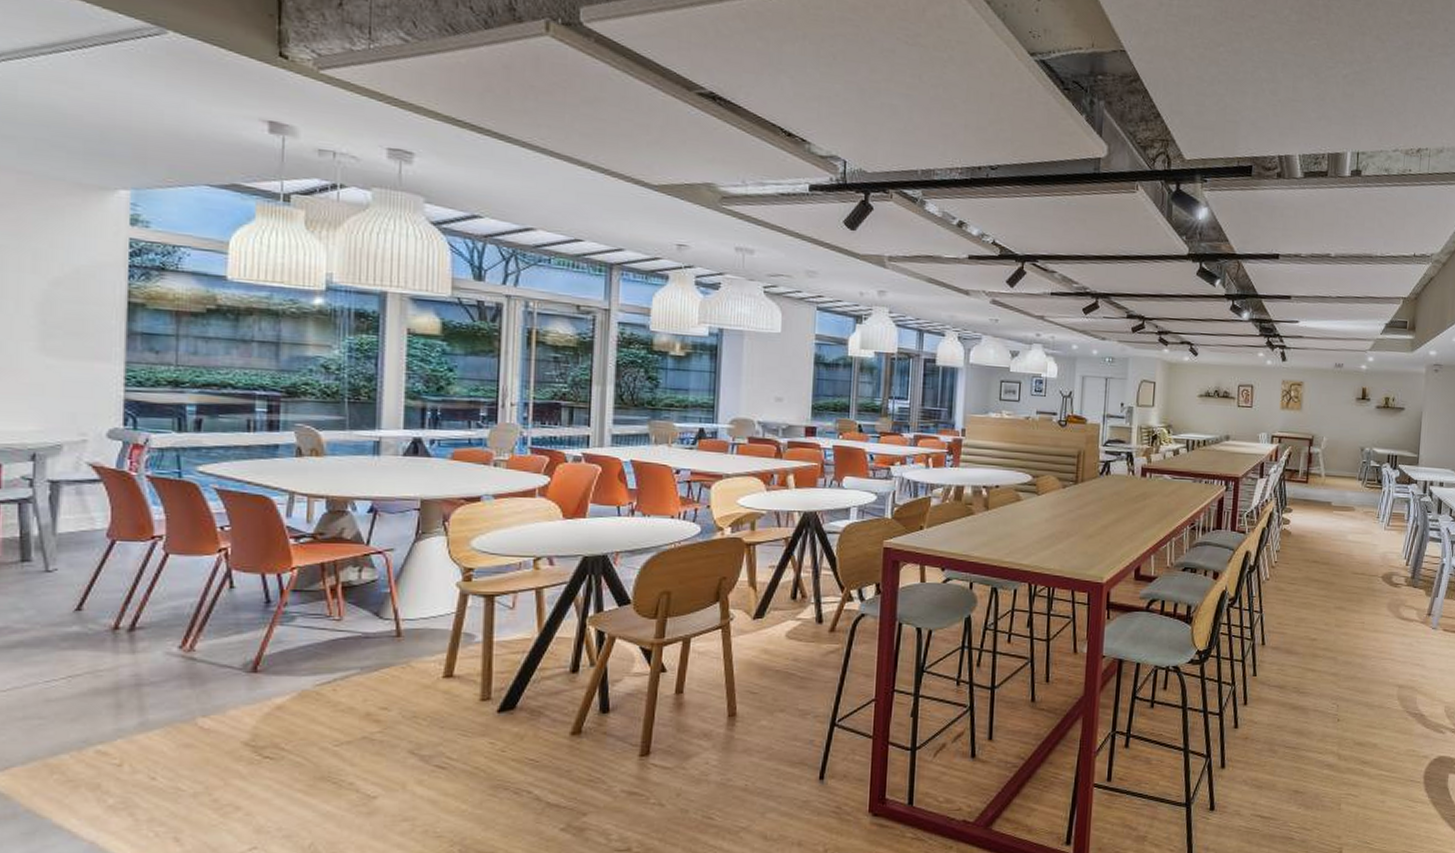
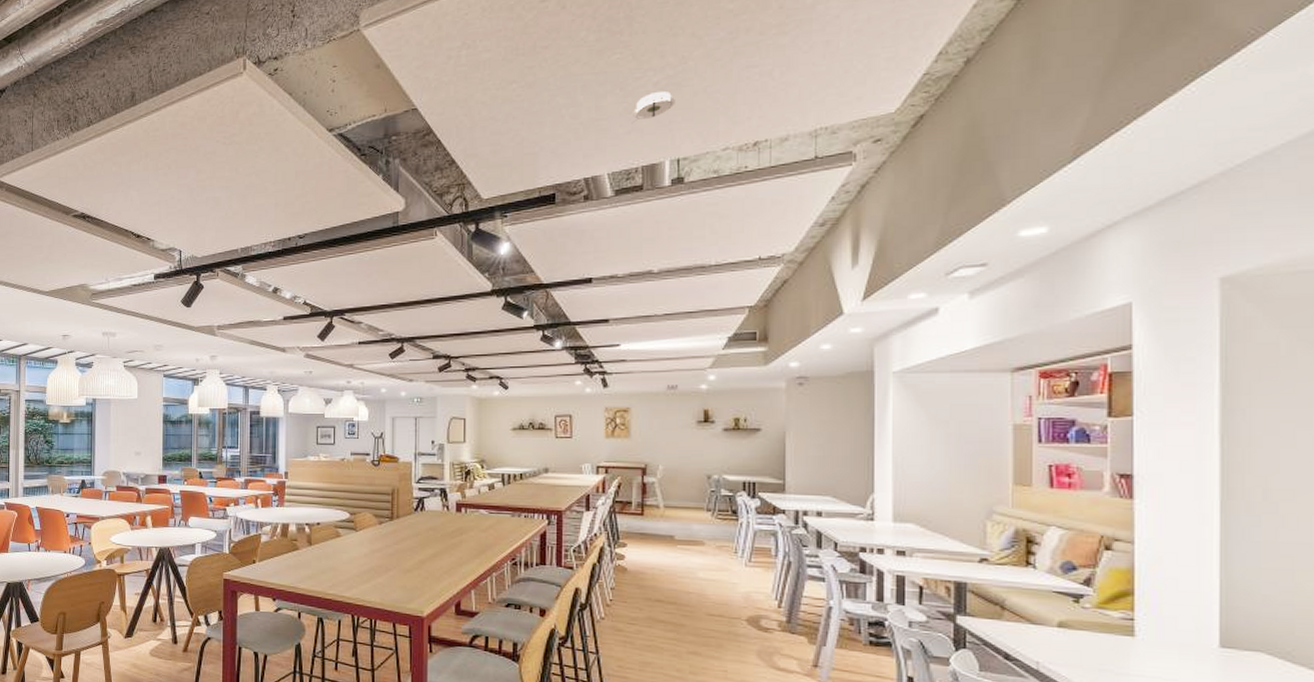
smoke detector: none [1322,84,1359,111] -> present [631,91,675,124]

